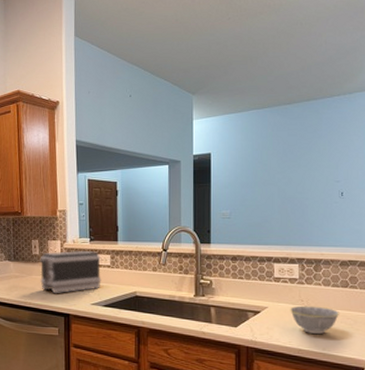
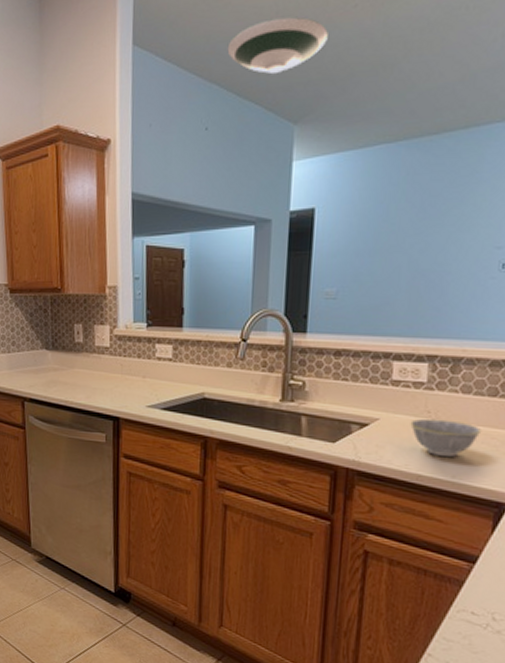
toaster: present [40,250,101,294] -> none [84,338,160,393]
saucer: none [143,23,212,60] -> present [227,16,328,74]

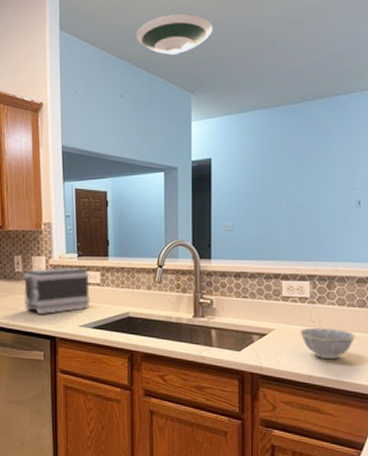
toaster: none [84,338,160,393] -> present [23,267,91,315]

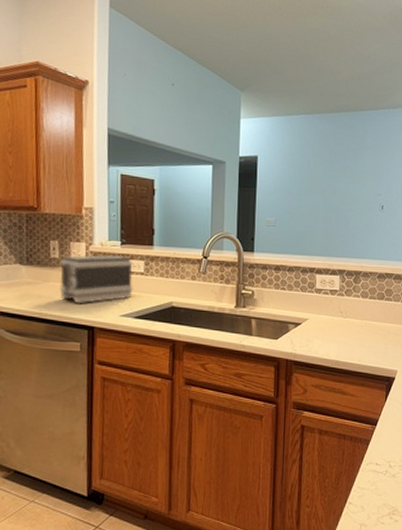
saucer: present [135,13,213,55] -> none [189,10,264,51]
bowl: present [300,327,355,360] -> none [329,317,375,346]

